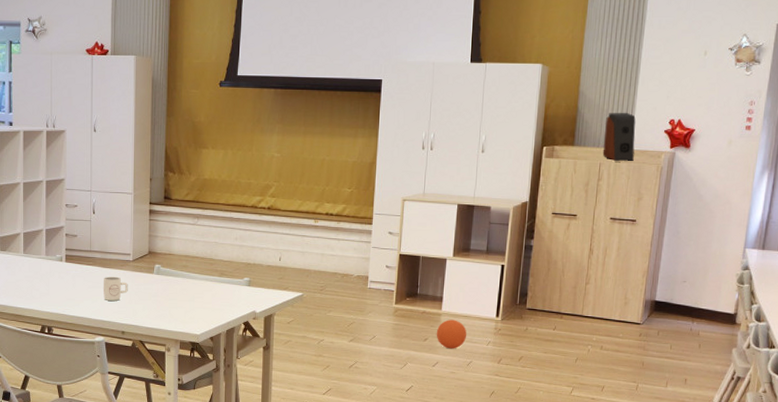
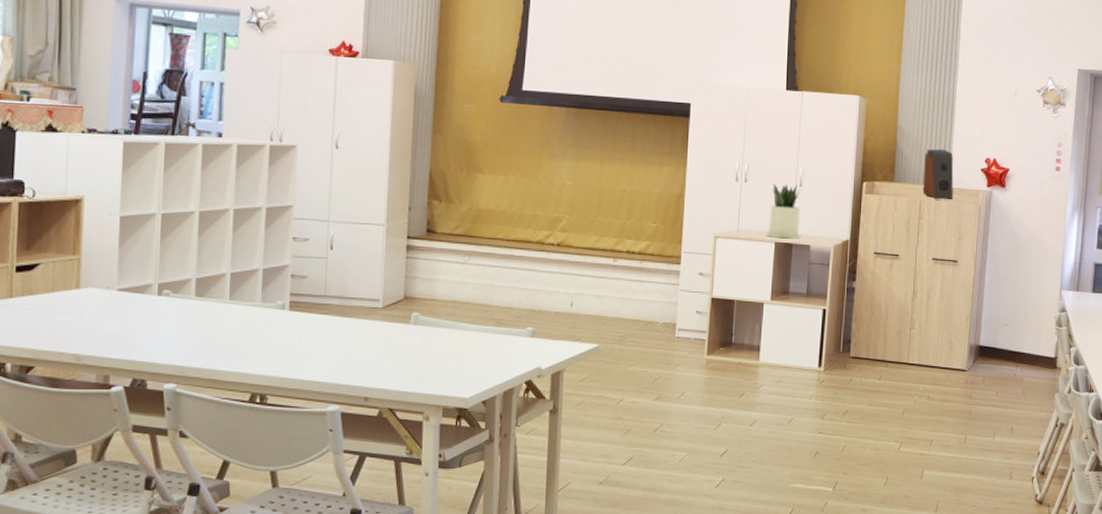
mug: present [103,276,128,301] -> none [340,327,375,359]
ball: present [436,320,467,349] -> none [753,371,788,405]
planter: none [449,151,483,201] -> present [765,184,802,239]

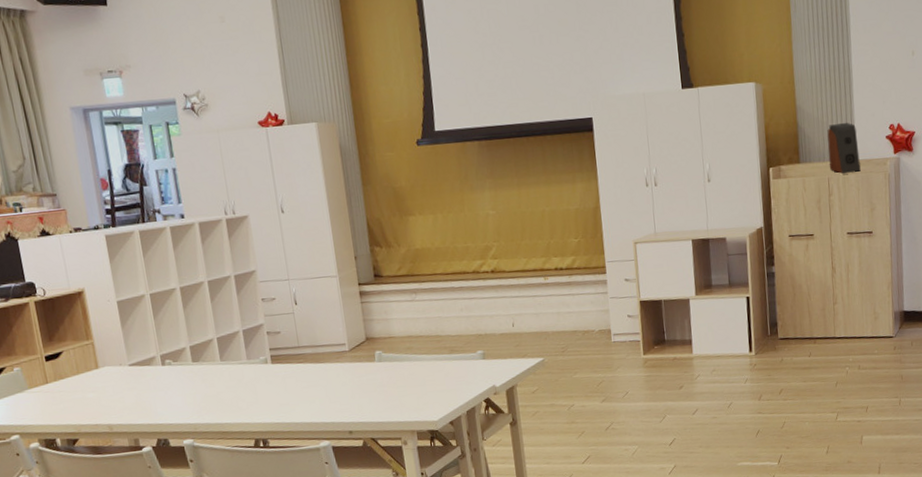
planter: present [765,184,802,239] -> none [681,181,717,236]

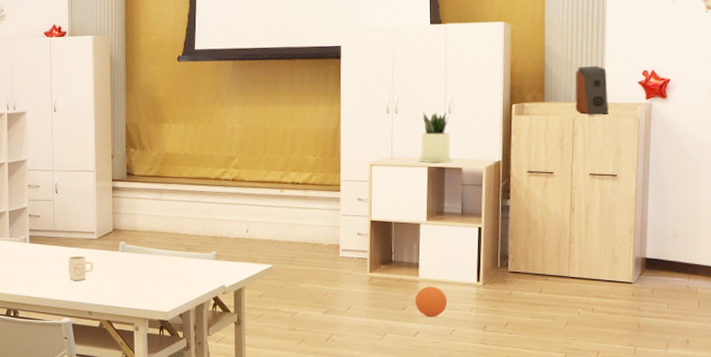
mug: none [319,371,349,400] -> present [68,255,94,280]
planter: none [681,181,717,236] -> present [417,112,453,163]
ball: none [690,361,723,394] -> present [415,286,448,317]

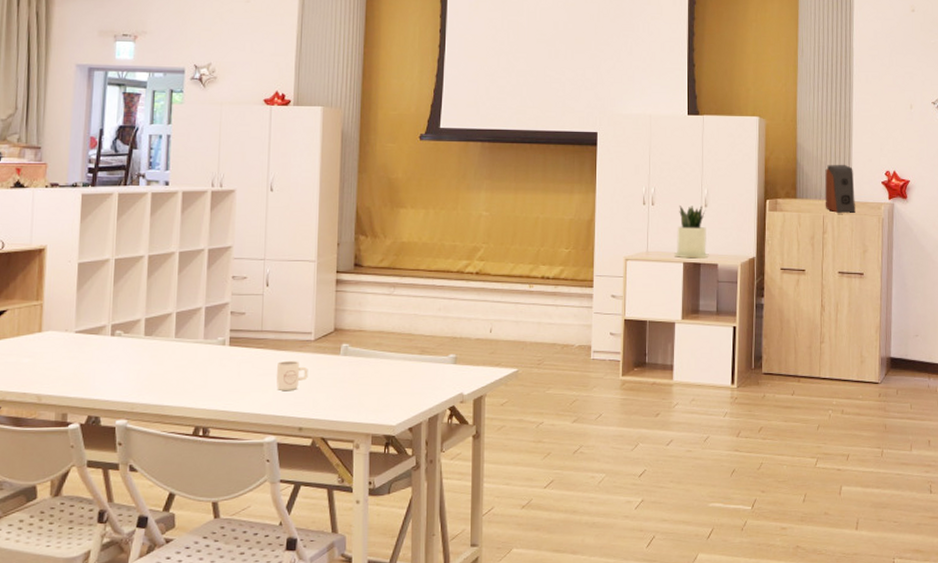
ball: present [415,286,448,317] -> none [668,390,702,424]

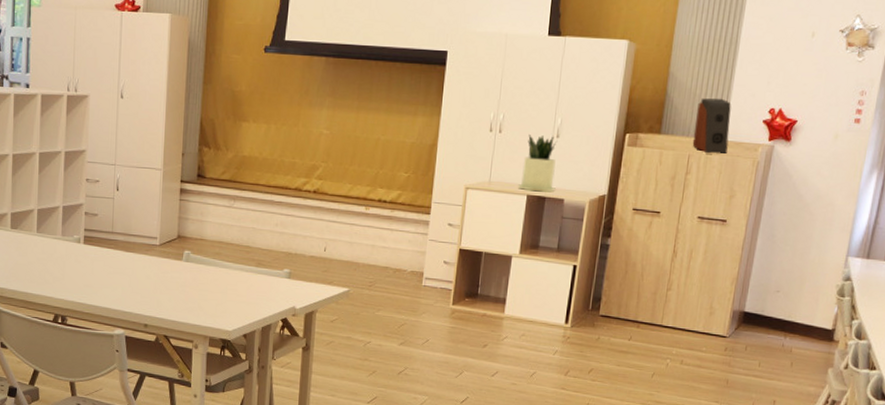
mug: present [276,360,308,390] -> none [124,262,153,290]

